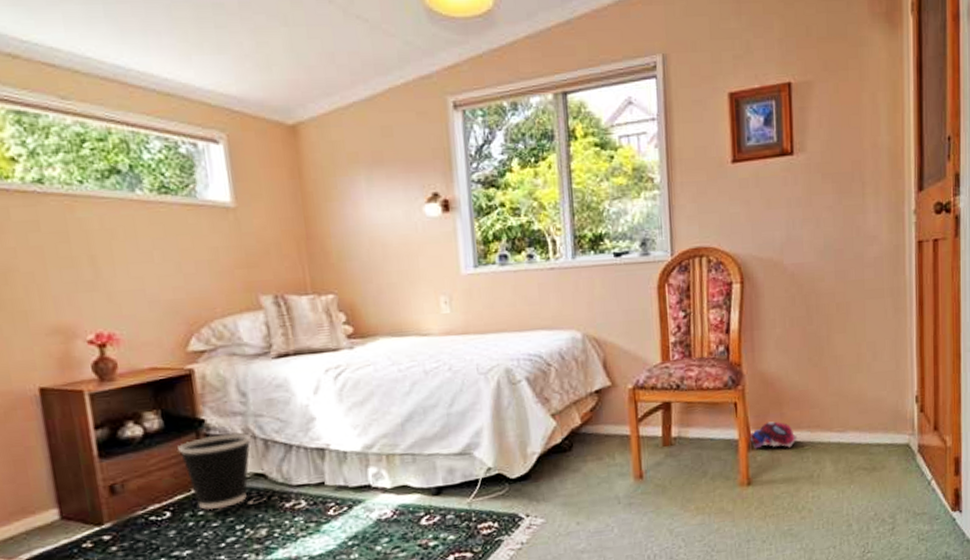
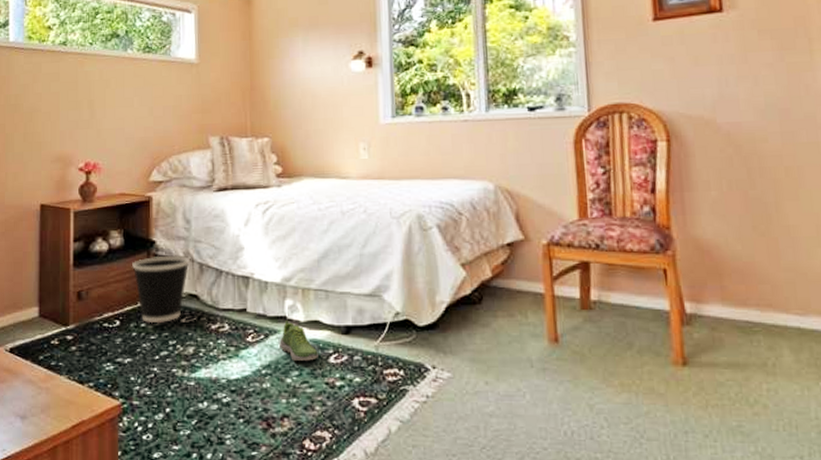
shoe: none [365,489,409,528] -> present [279,321,318,361]
plush toy: present [749,421,797,449] -> none [683,294,744,327]

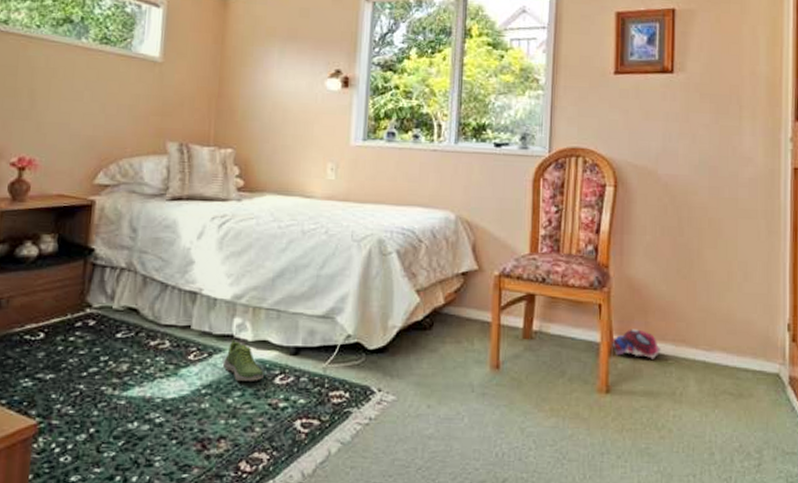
wastebasket: present [132,255,190,324] -> none [65,264,132,338]
plush toy: none [683,294,744,327] -> present [612,329,661,359]

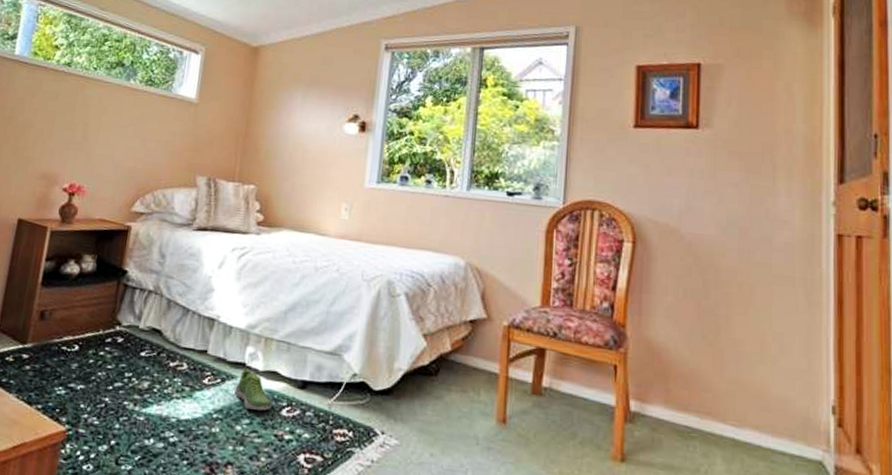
plush toy: present [612,329,661,359] -> none [628,394,683,430]

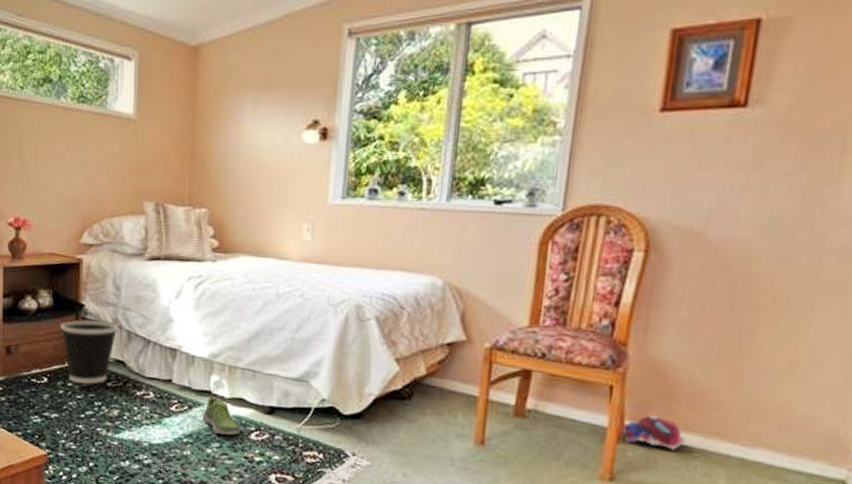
wastebasket: none [100,286,159,354] -> present [61,319,118,385]
plush toy: none [628,394,683,430] -> present [622,415,685,451]

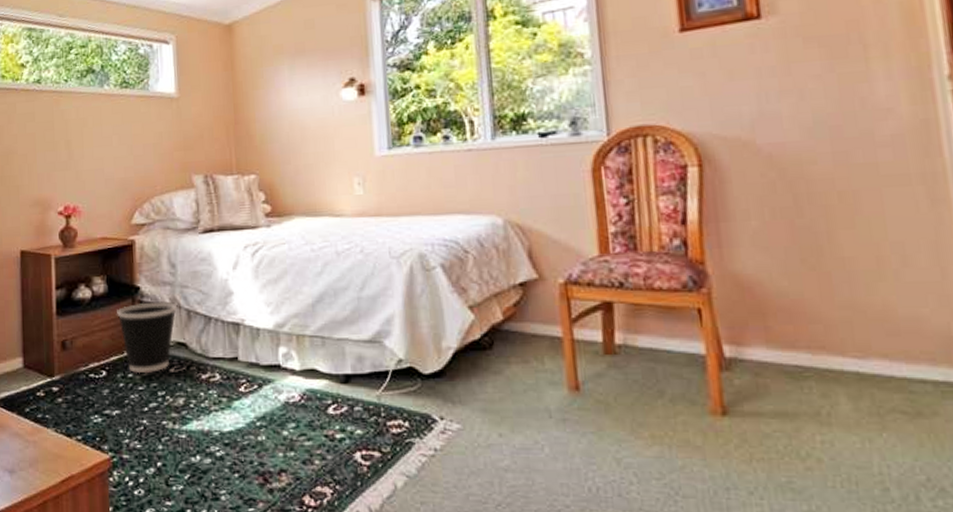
shoe: present [202,395,240,435] -> none [274,370,316,412]
plush toy: present [622,415,685,451] -> none [721,336,792,372]

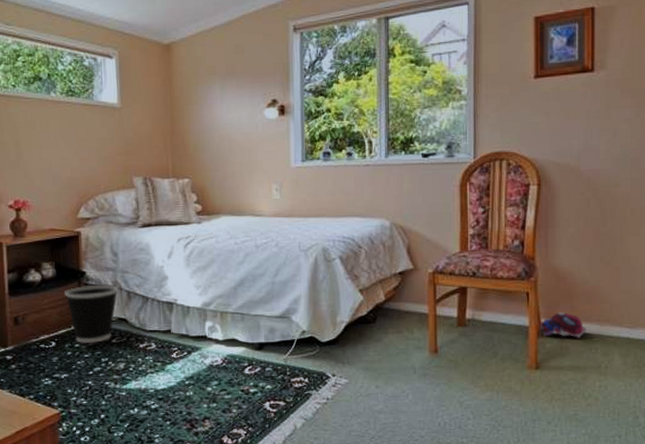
plush toy: none [721,336,792,372] -> present [540,312,586,338]

